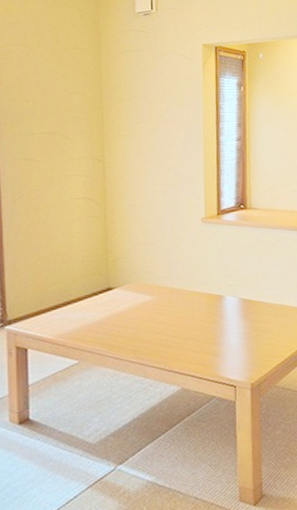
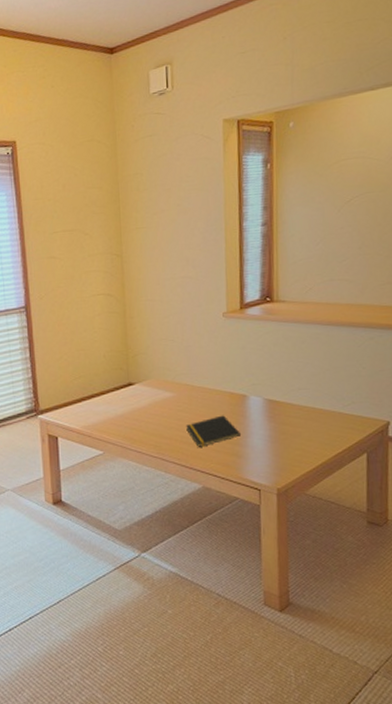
notepad: none [166,316,217,349] -> present [186,415,241,447]

